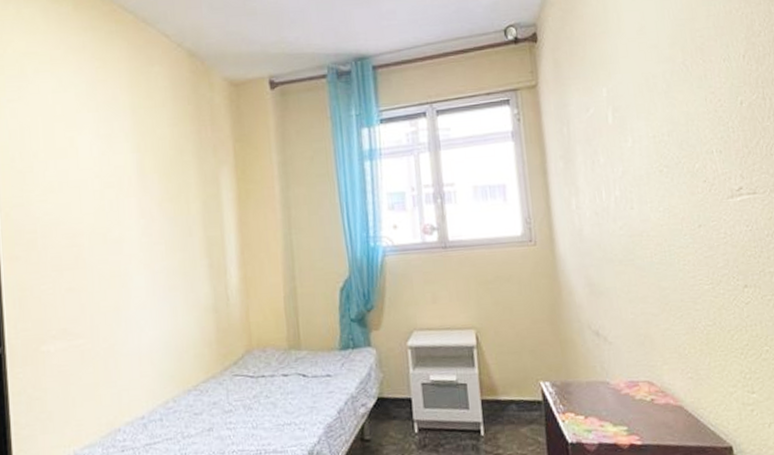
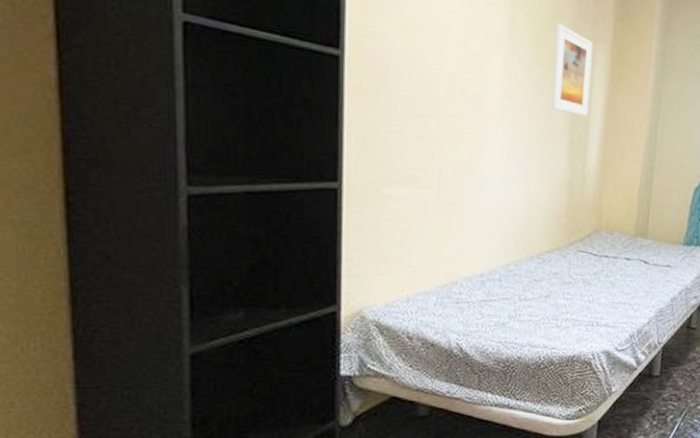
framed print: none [179,157,222,239] -> present [550,24,593,117]

